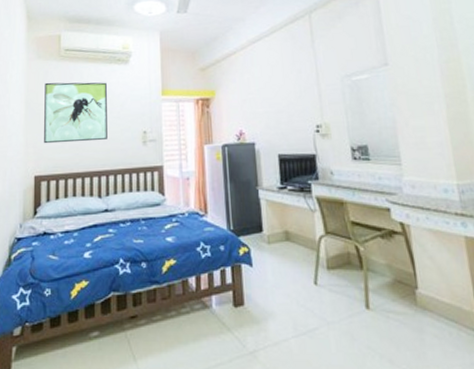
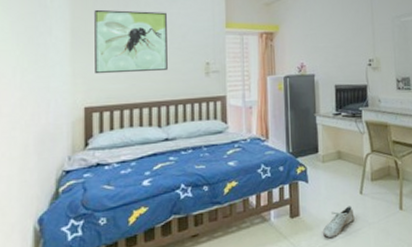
shoe: none [272,298,309,335] -> present [323,206,355,238]

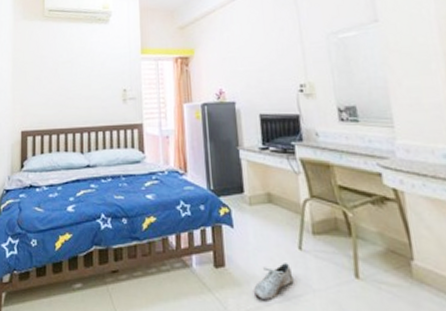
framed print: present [94,9,168,74] -> none [30,41,89,101]

